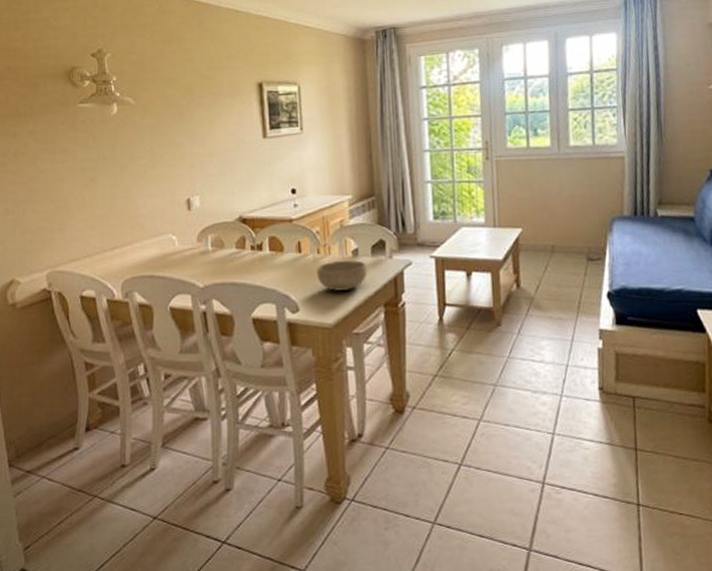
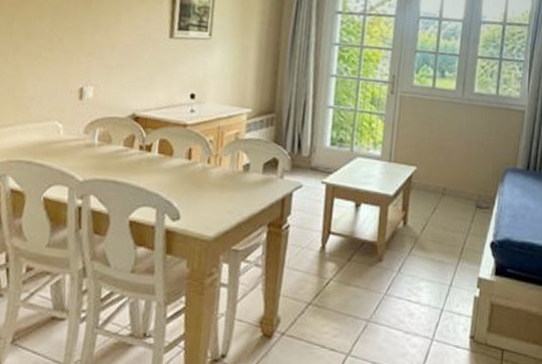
bowl: present [317,260,368,292] -> none [203,173,257,205]

